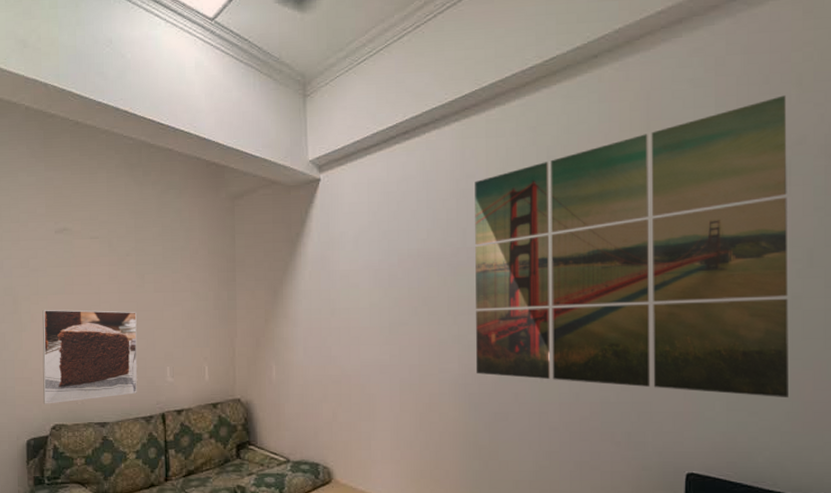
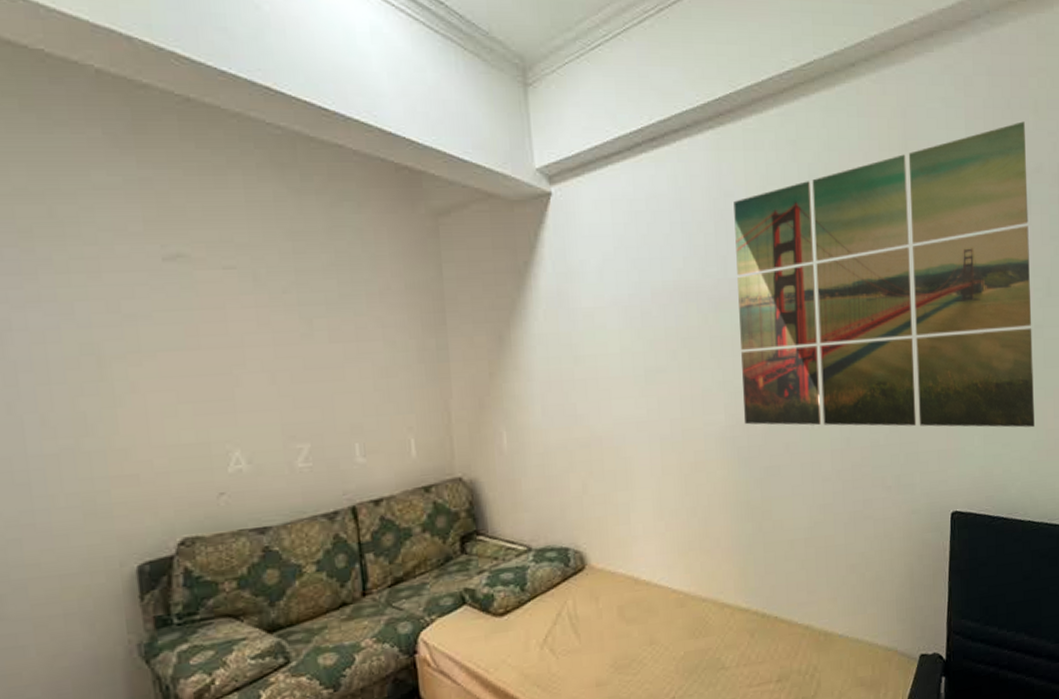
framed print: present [42,310,138,404] -> none [149,370,312,511]

